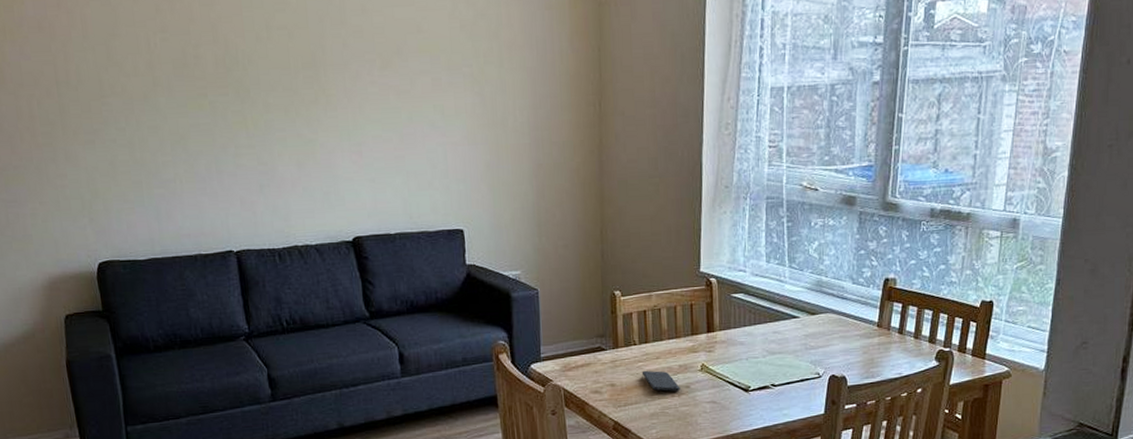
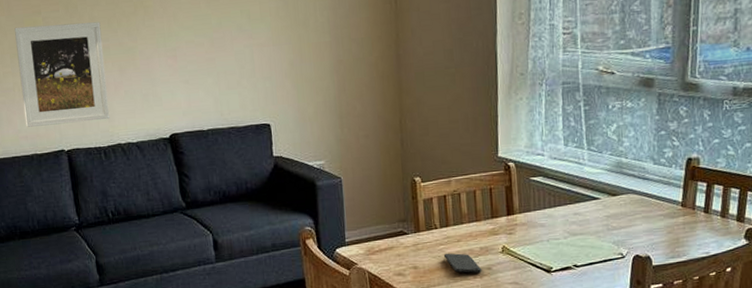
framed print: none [176,109,286,224] -> present [14,22,110,127]

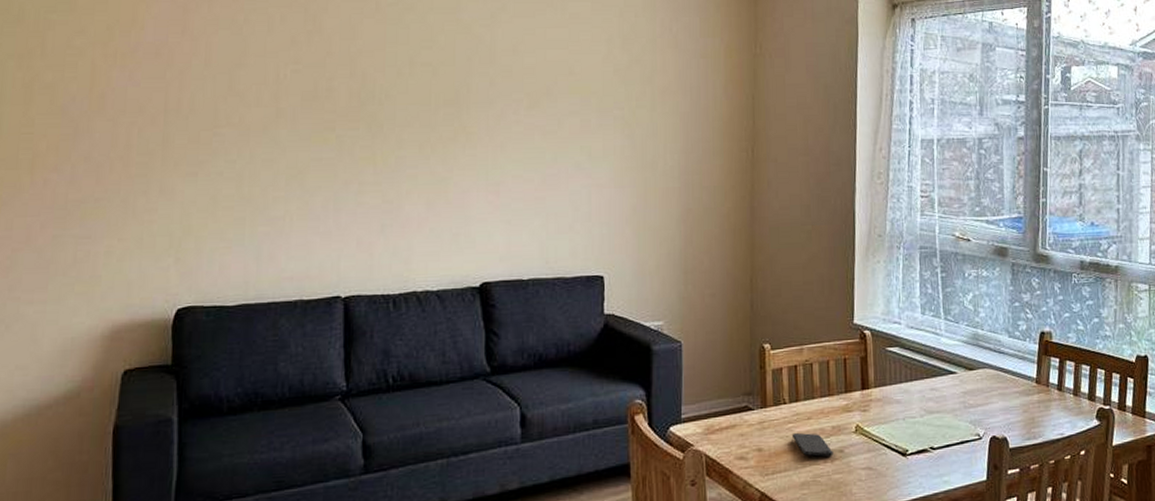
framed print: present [14,22,110,127] -> none [292,143,410,266]

